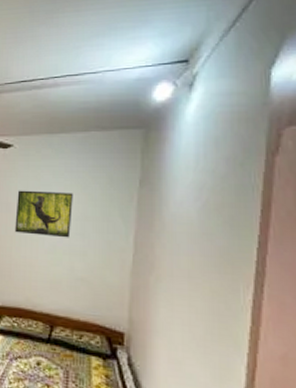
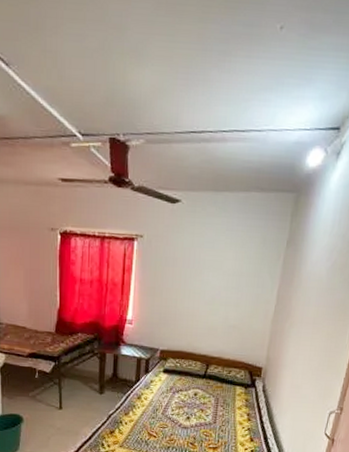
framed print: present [14,190,73,238] -> none [180,246,232,291]

